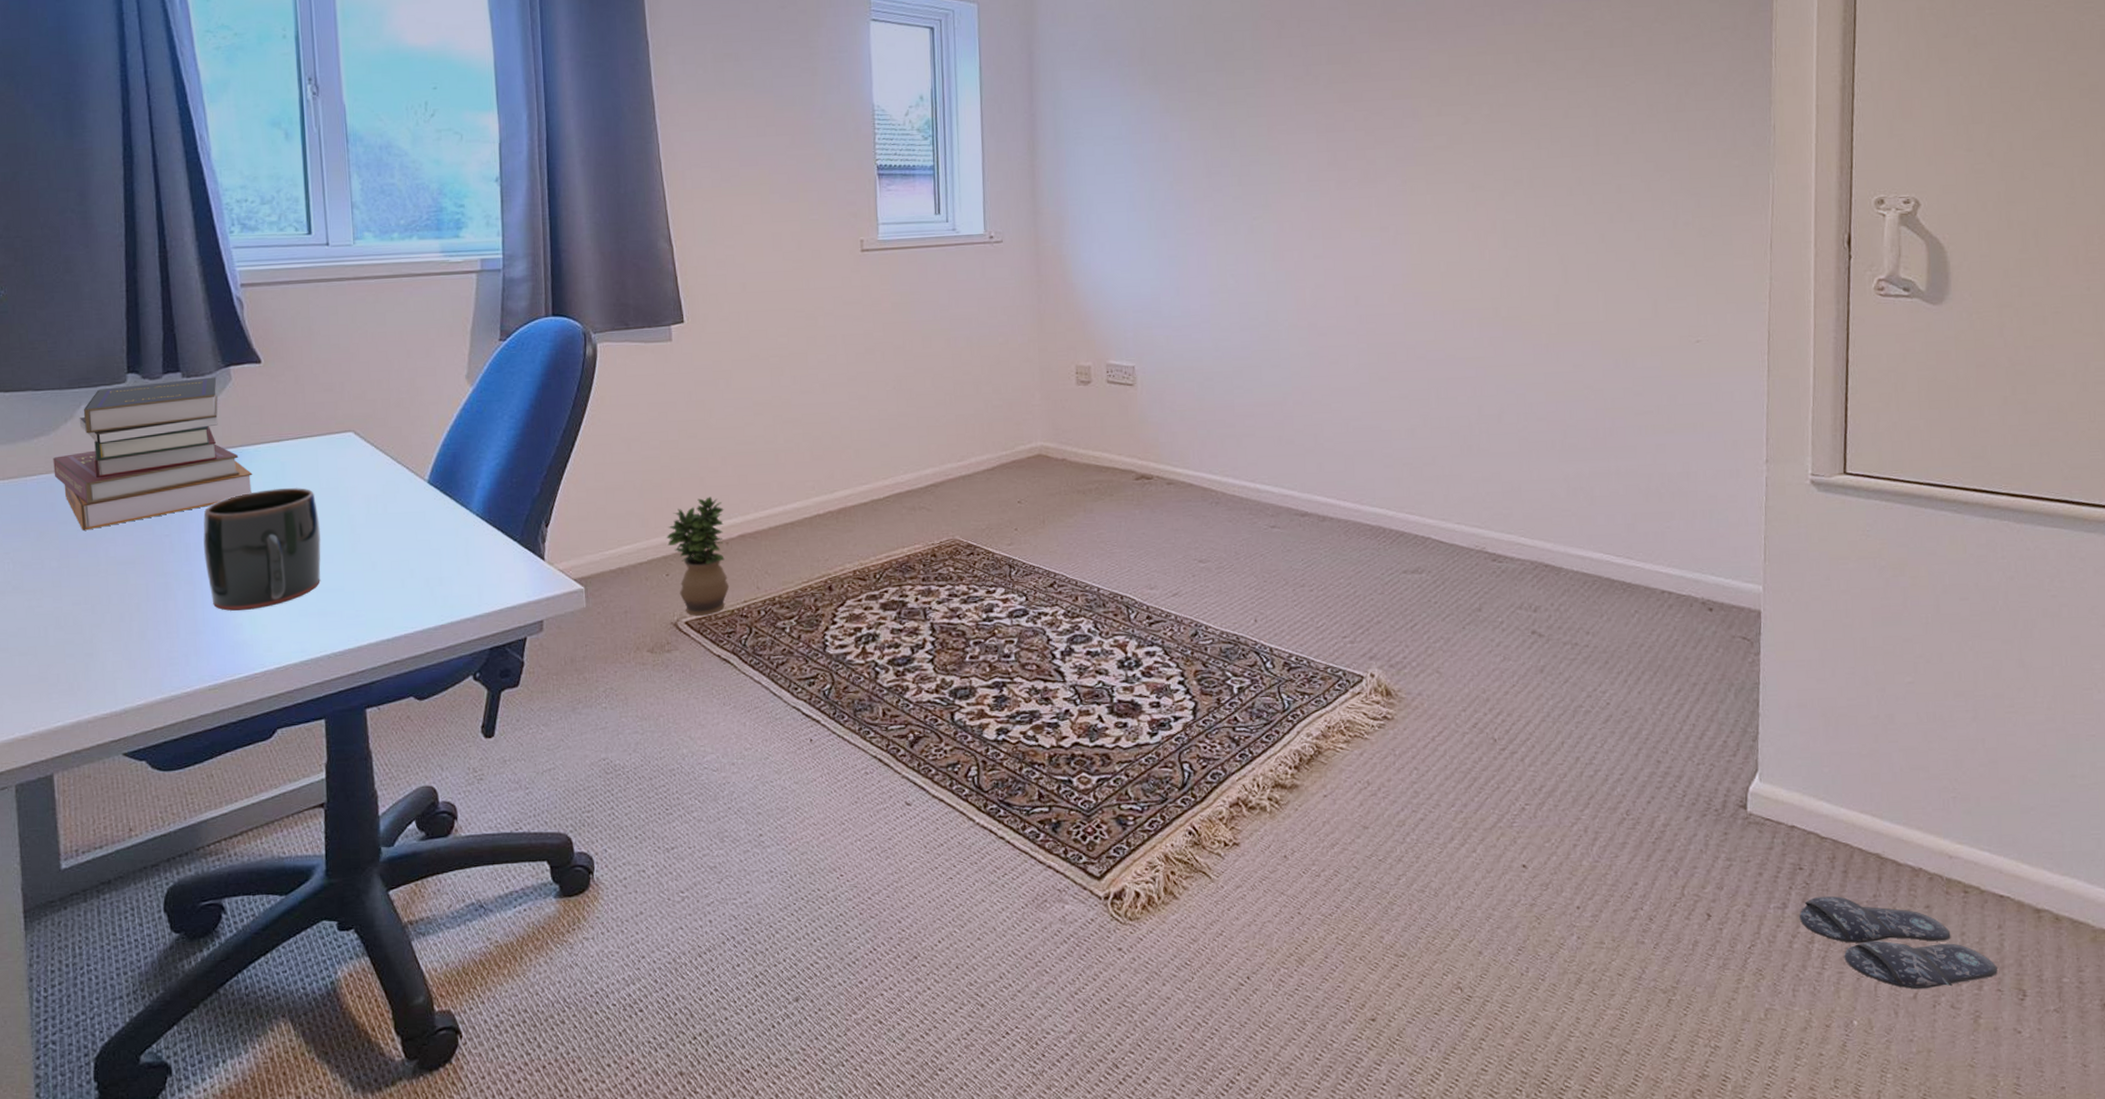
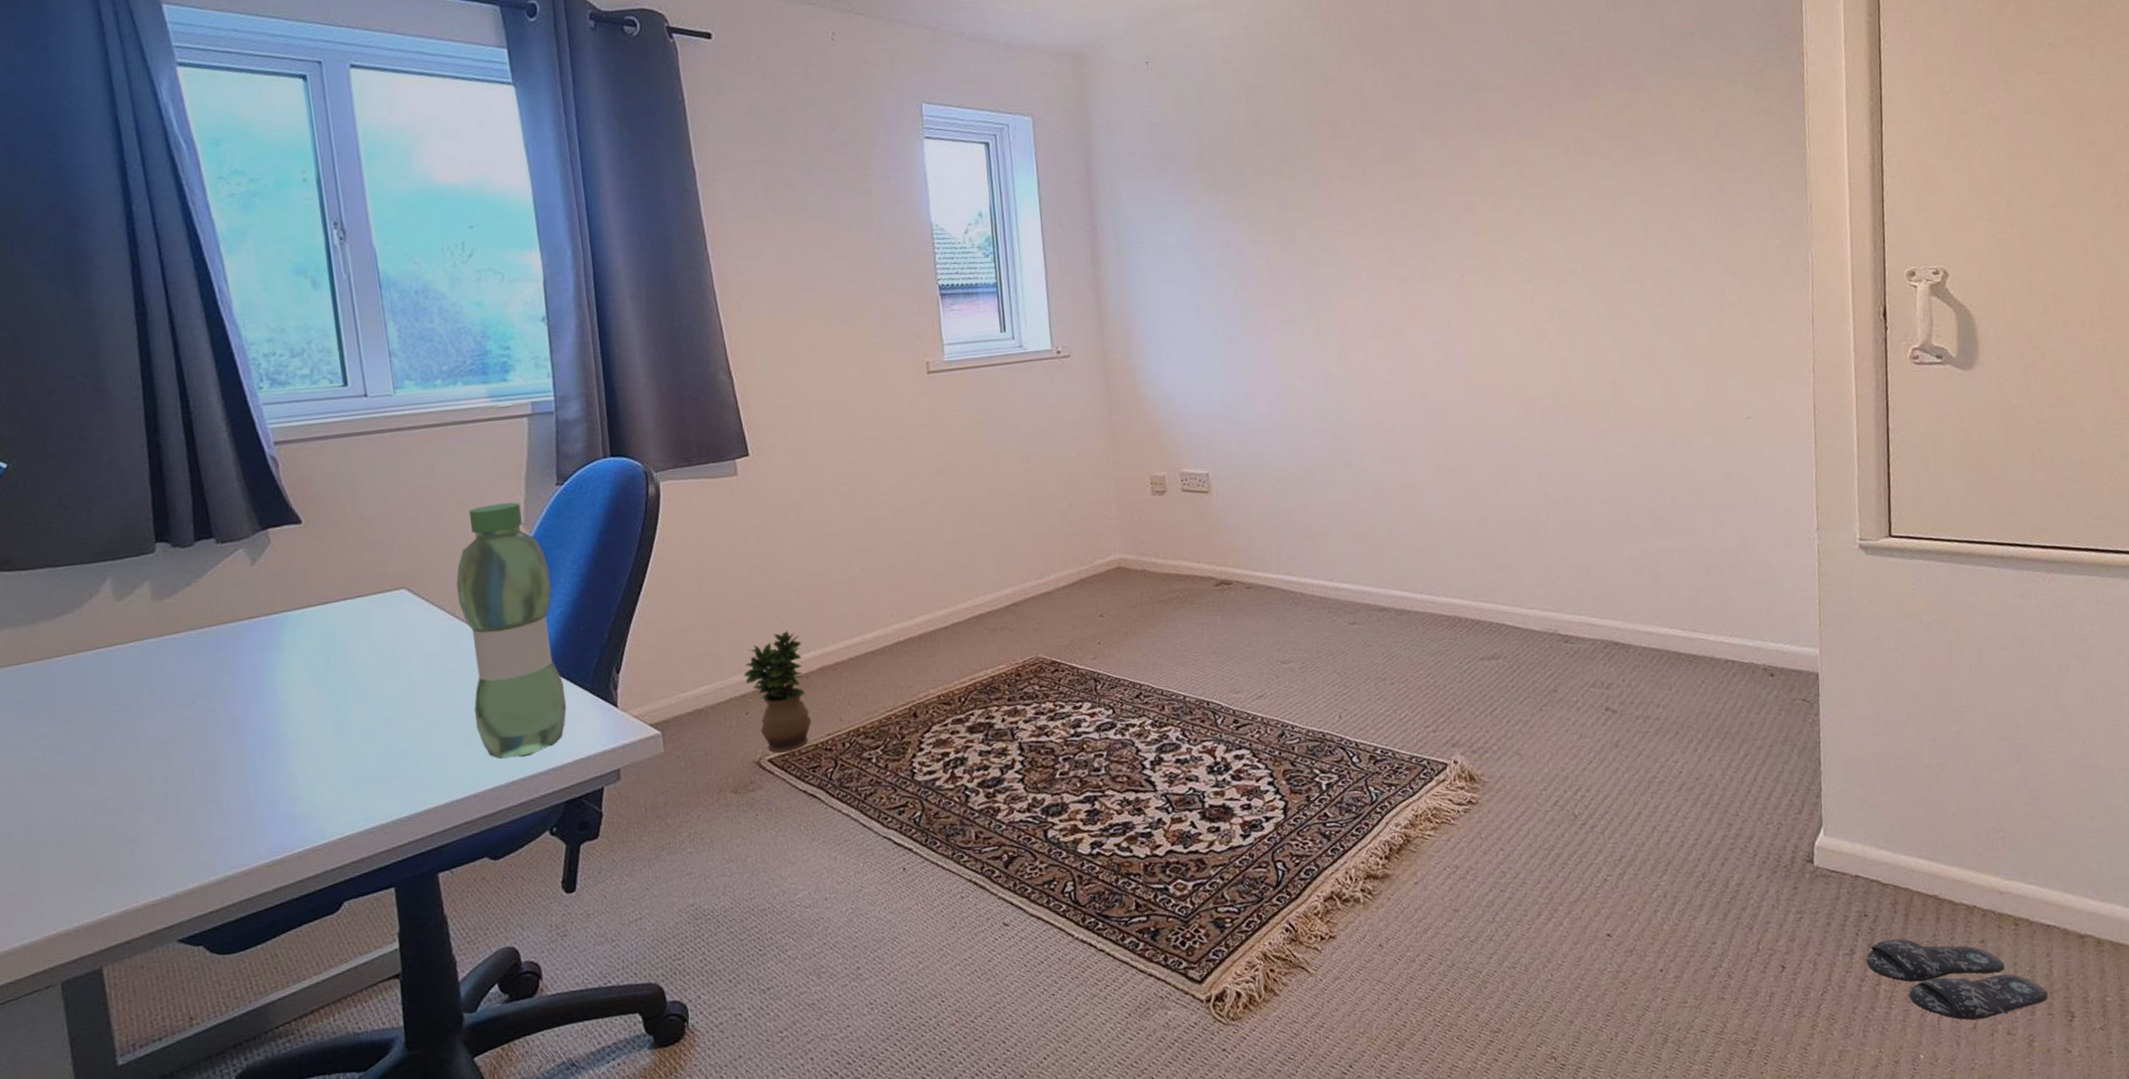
books: present [53,377,253,531] -> none [79,540,300,711]
mug: present [203,488,321,612] -> none [249,650,381,784]
water bottle: none [400,355,496,603] -> present [456,502,567,759]

